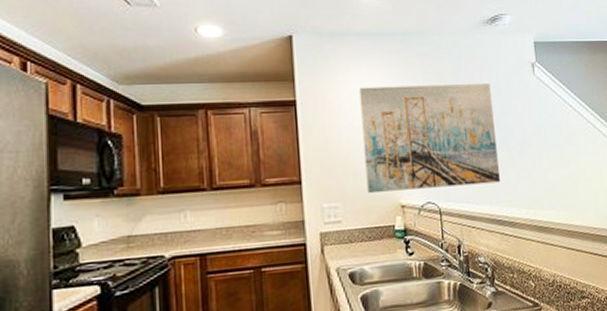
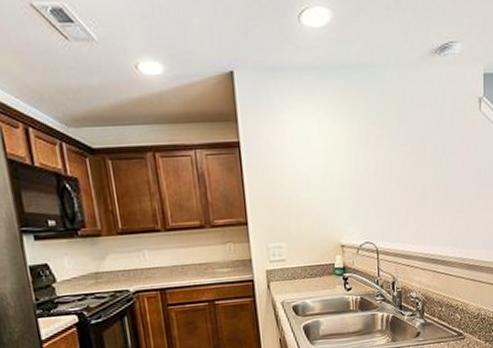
wall art: present [359,84,500,193] -> none [302,121,436,233]

